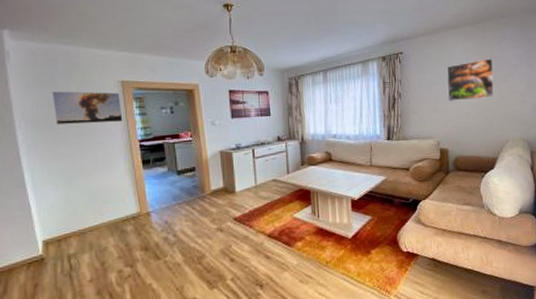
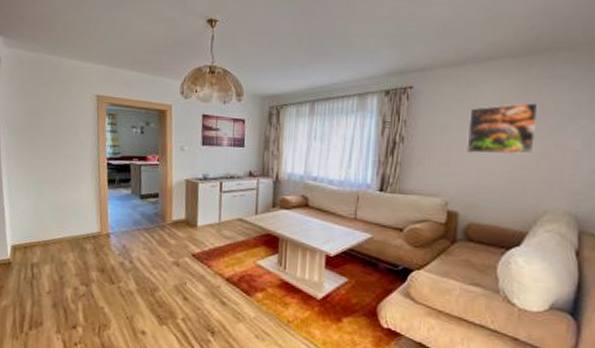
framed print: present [52,91,123,124] -> none [33,100,95,138]

